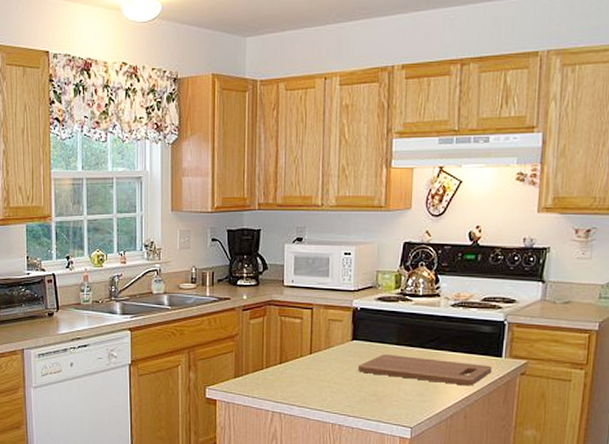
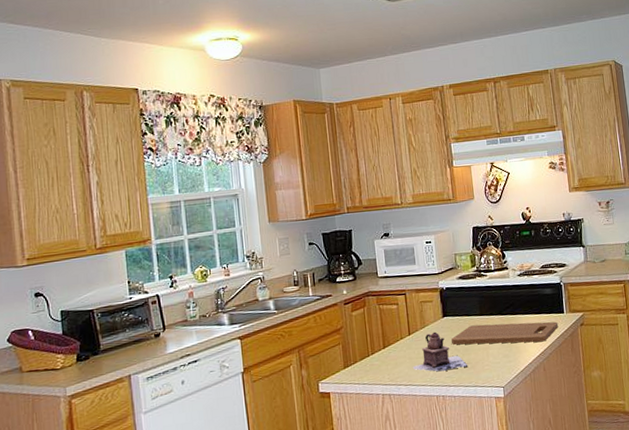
teapot: none [309,354,374,399] -> present [412,331,468,372]

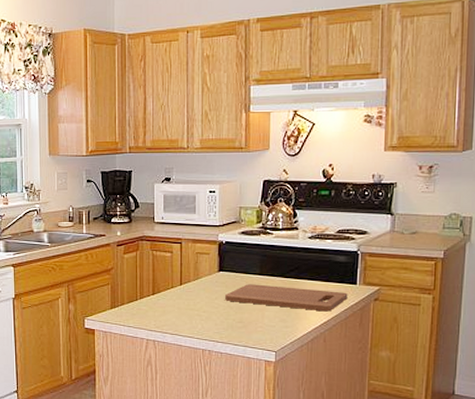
teapot: present [412,331,468,372] -> none [180,285,240,326]

